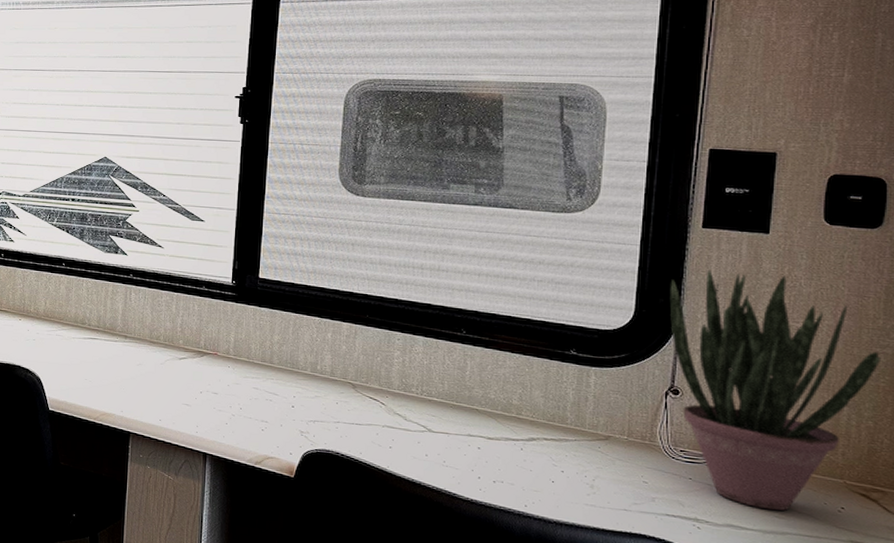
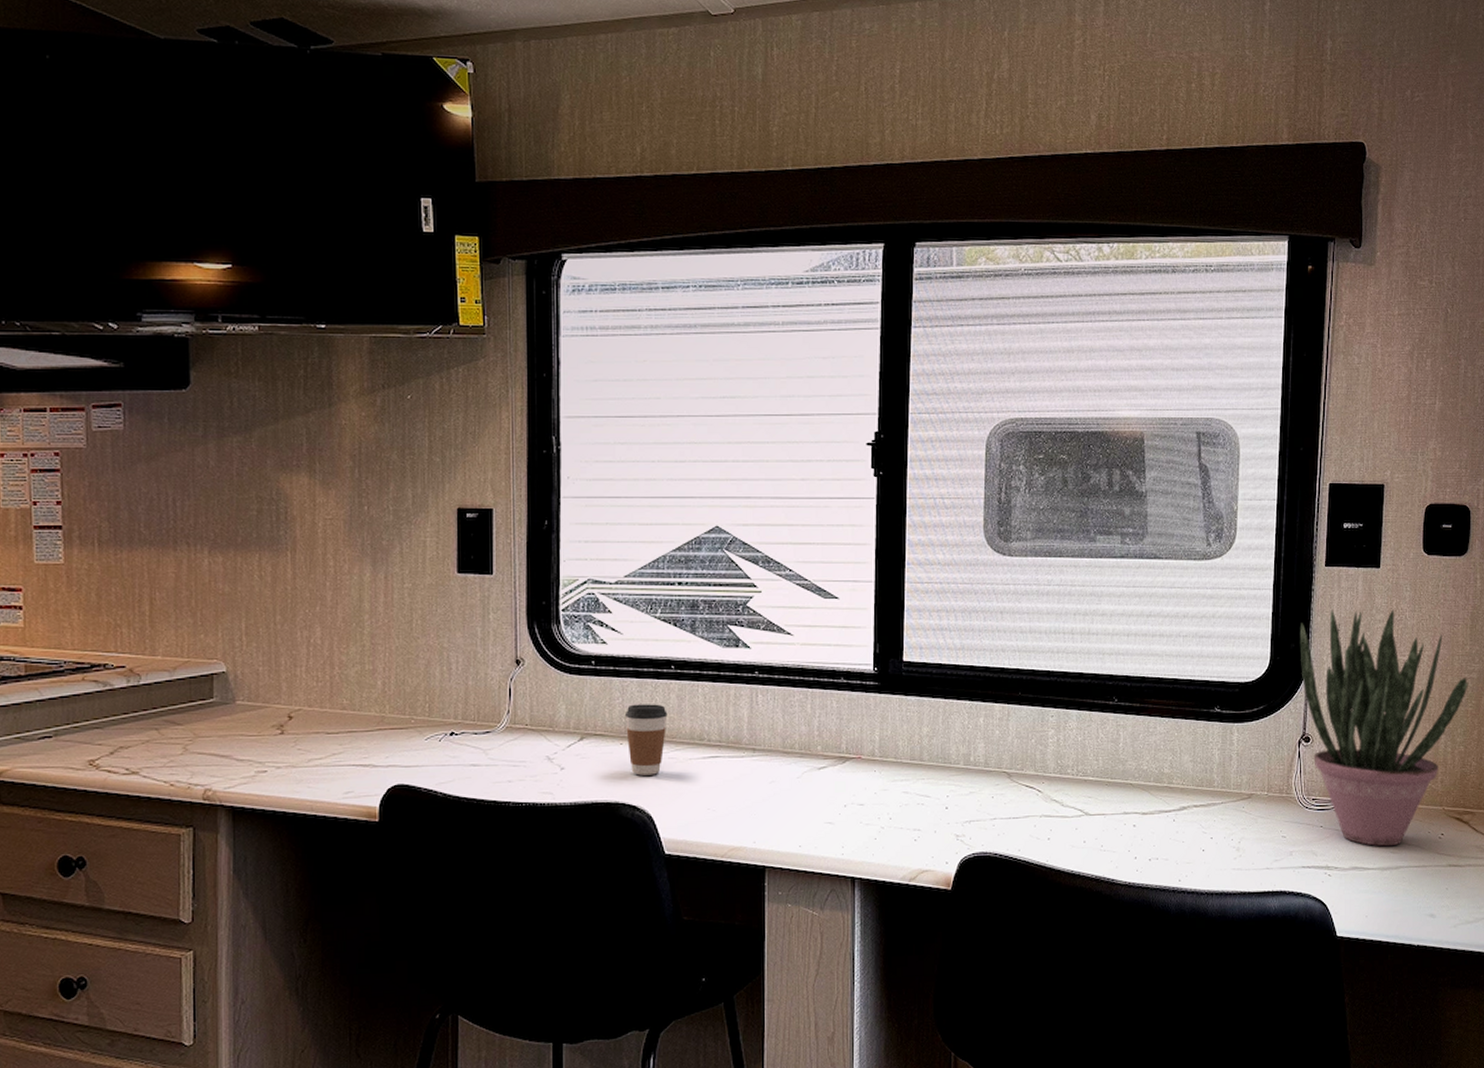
coffee cup: none [24,290,58,347] -> present [624,704,668,776]

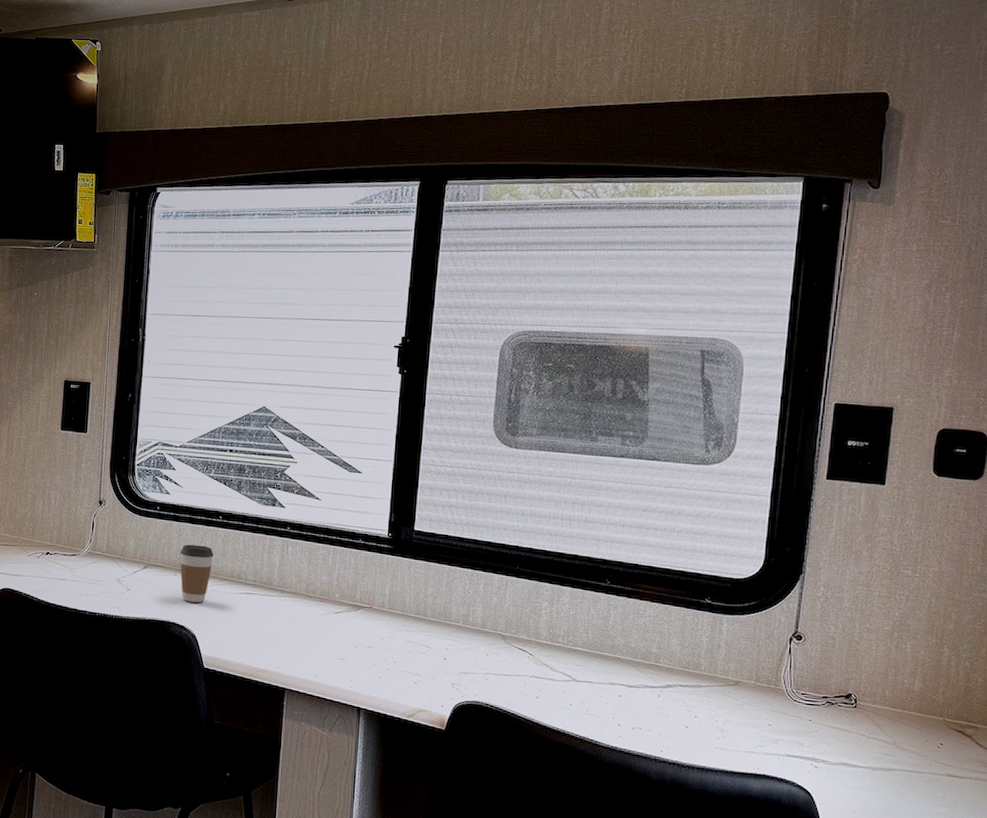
potted plant: present [1299,609,1468,847] -> none [796,519,977,749]

